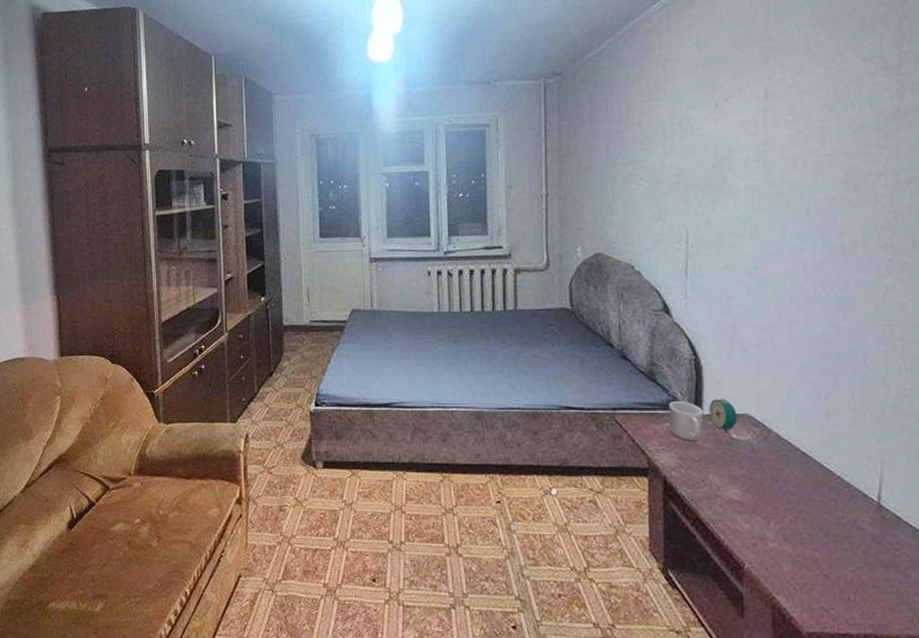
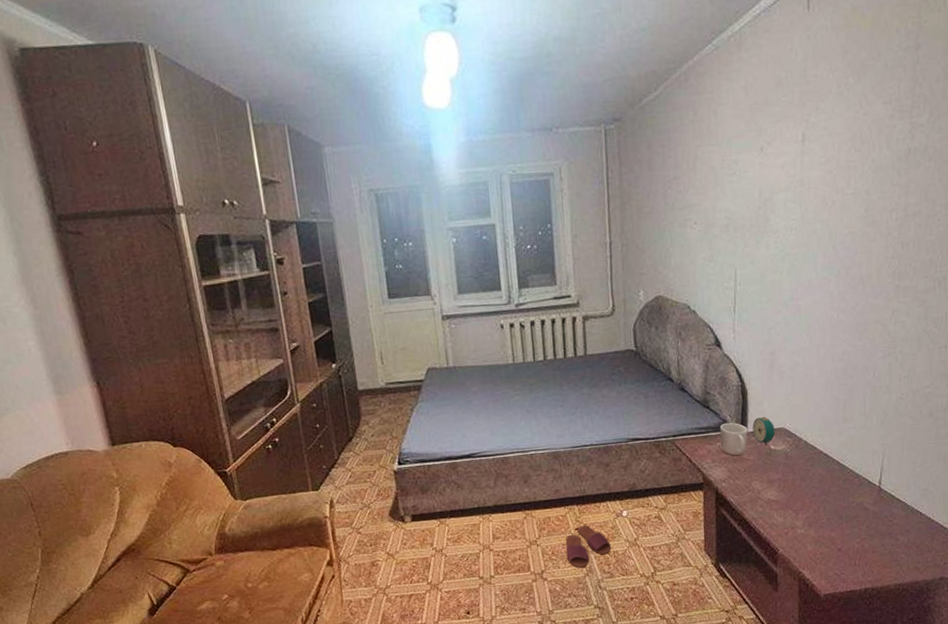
slippers: none [485,498,537,548] -> present [566,524,611,568]

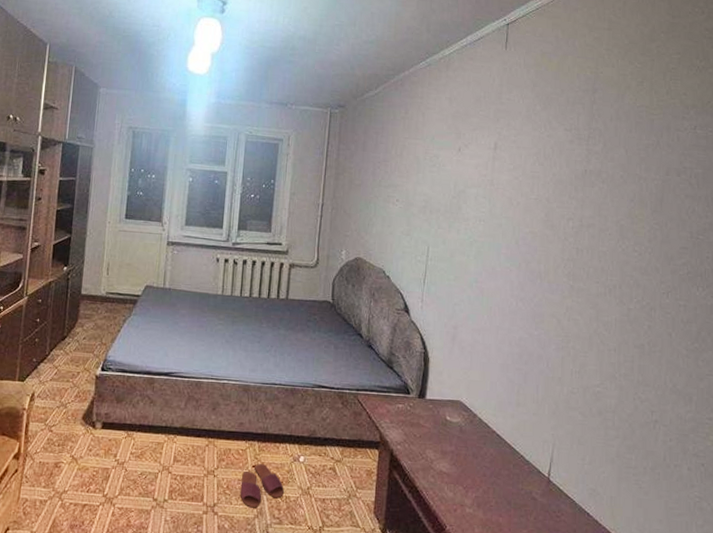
mug: present [719,422,748,457] -> none [399,385,427,421]
alarm clock: present [752,416,776,446] -> none [431,386,453,416]

